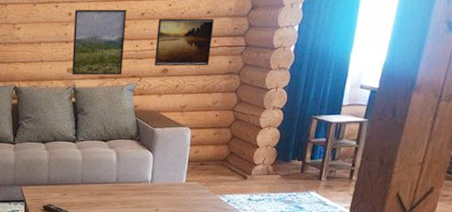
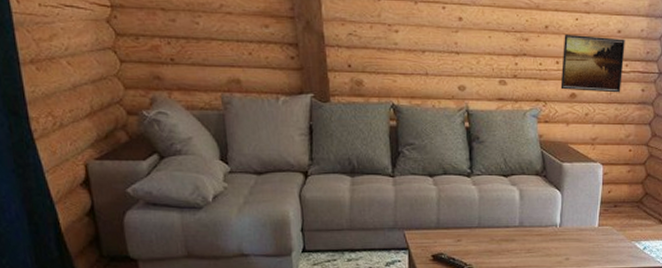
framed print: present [72,9,127,76] -> none [464,13,529,98]

